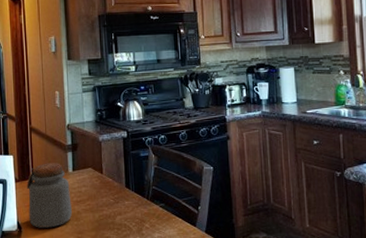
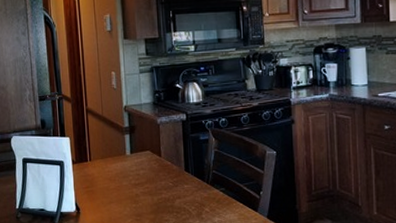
jar: present [27,163,72,228] -> none [84,145,130,210]

